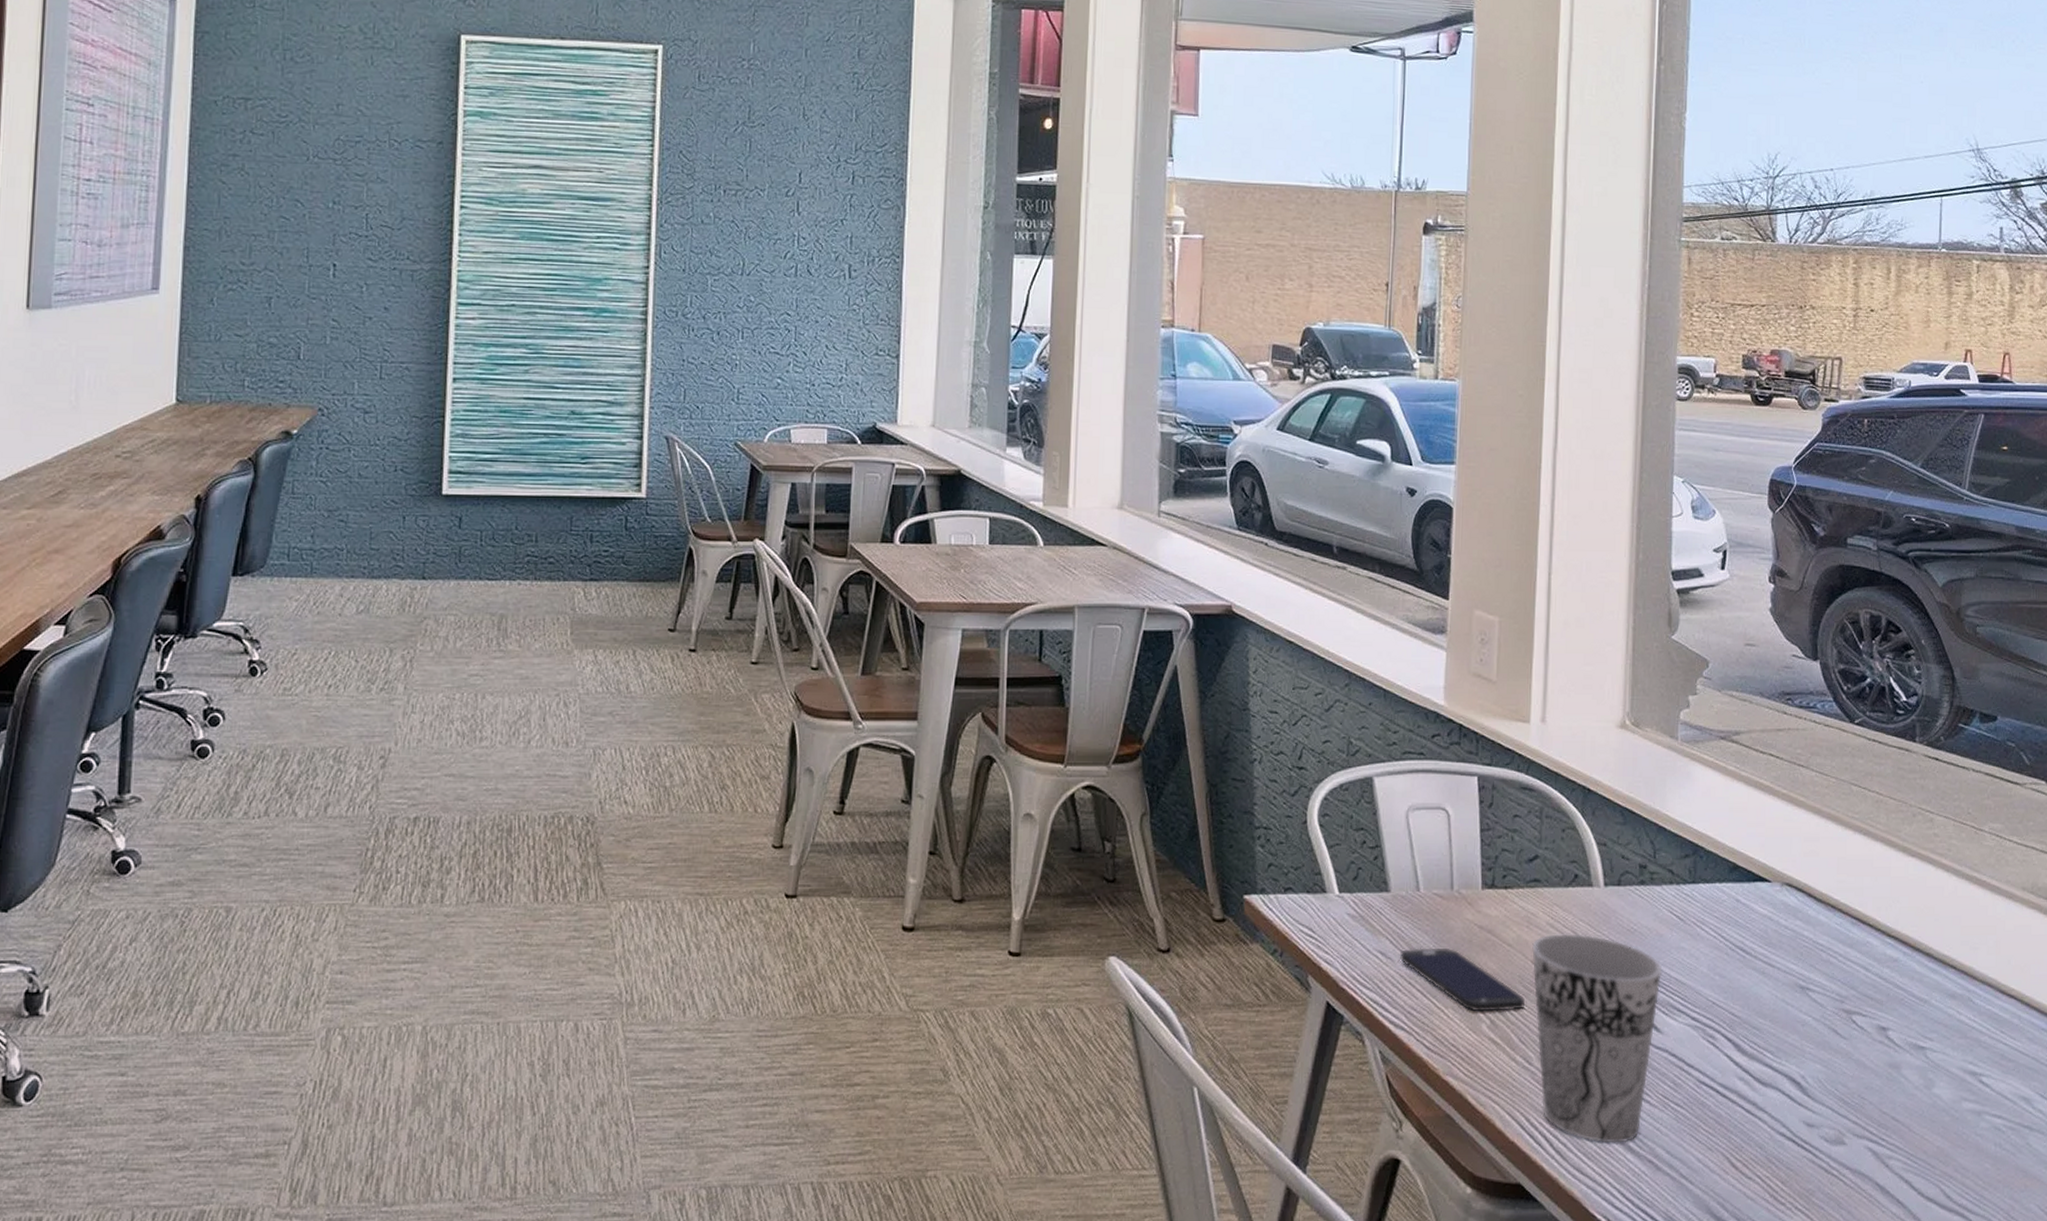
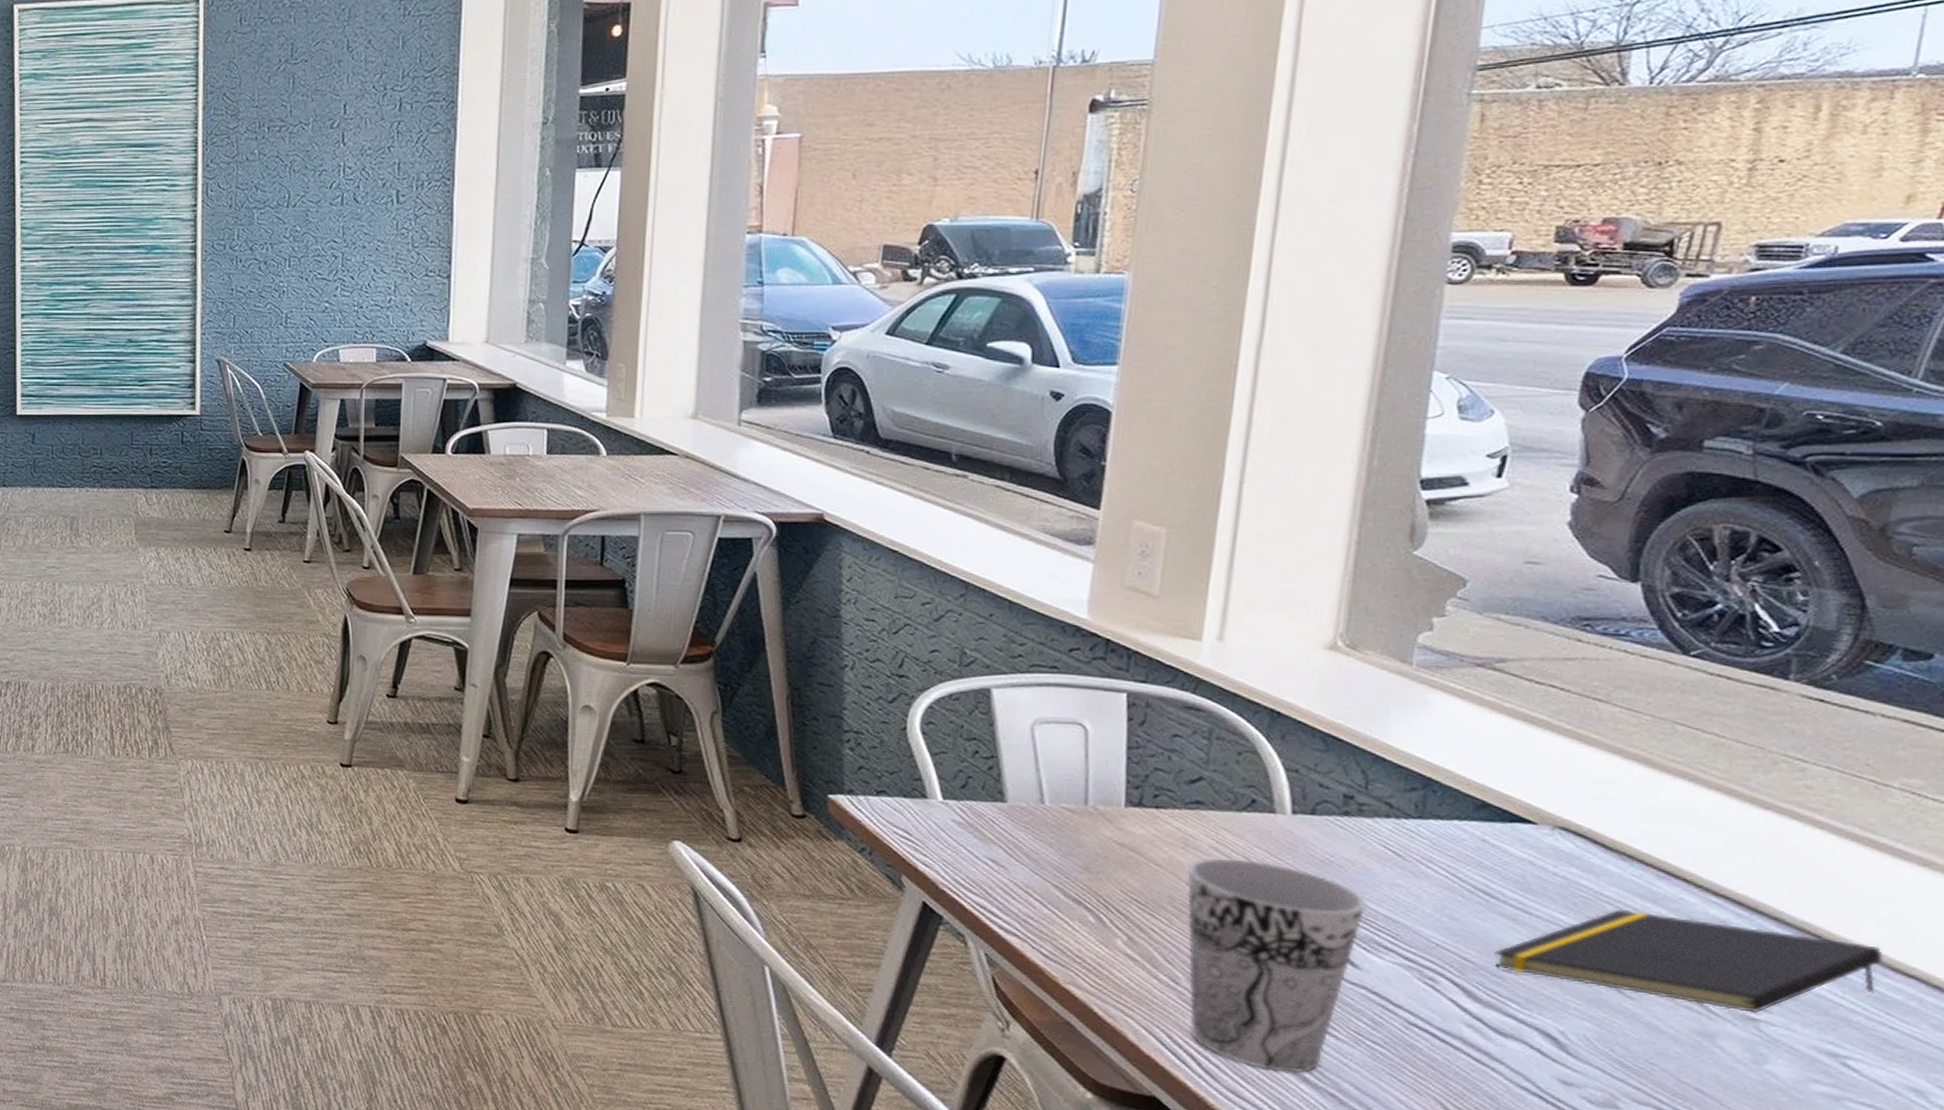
smartphone: present [1400,948,1525,1012] -> none [1016,859,1174,930]
notepad: none [1752,955,1994,1042] -> present [1494,908,1884,1013]

